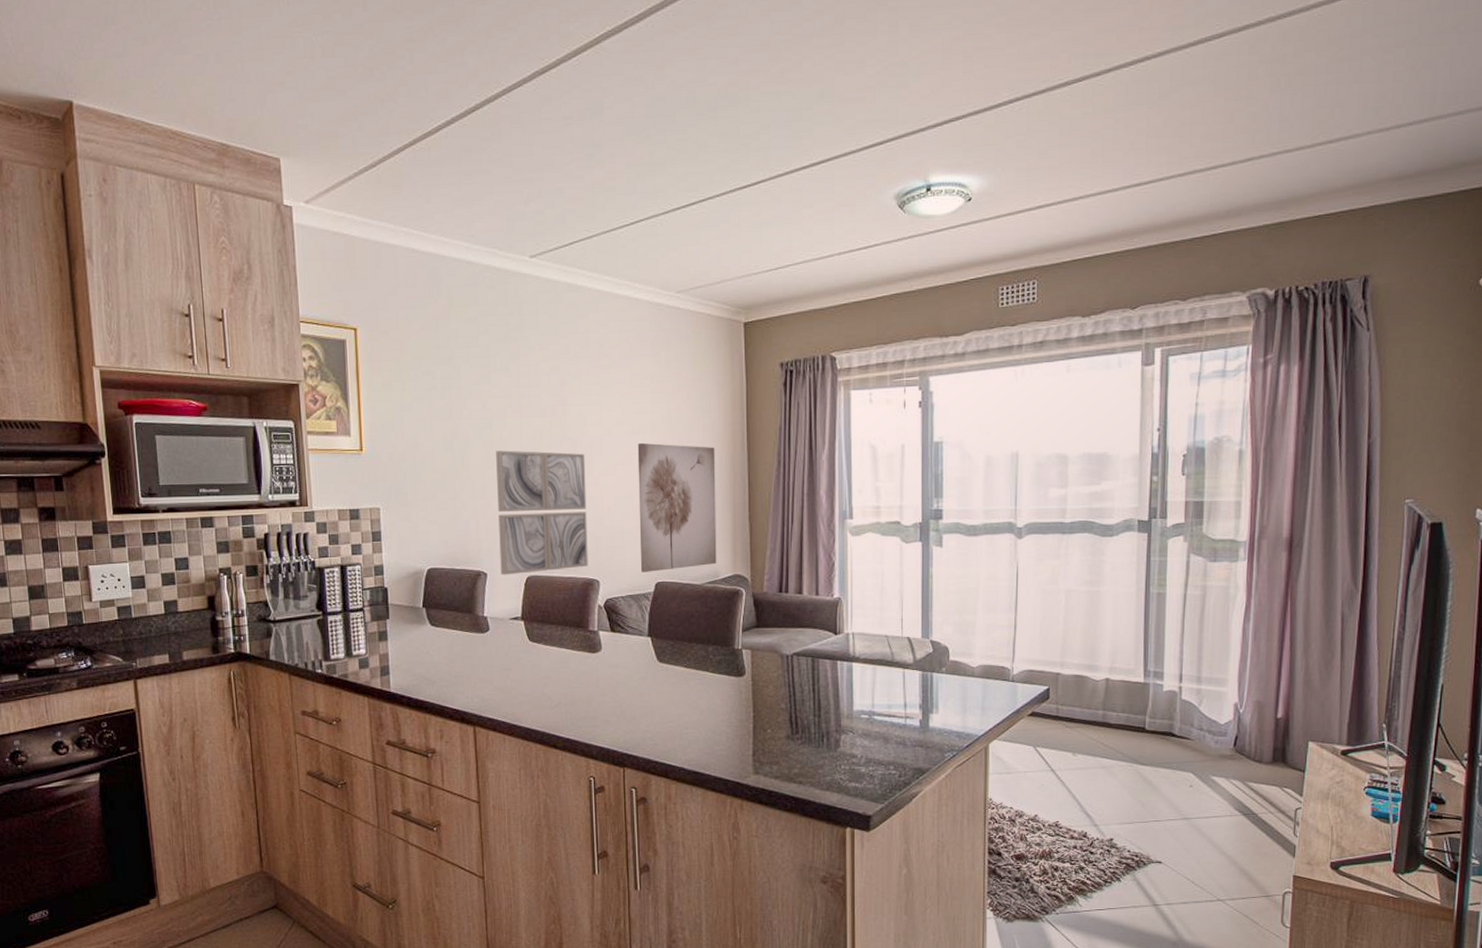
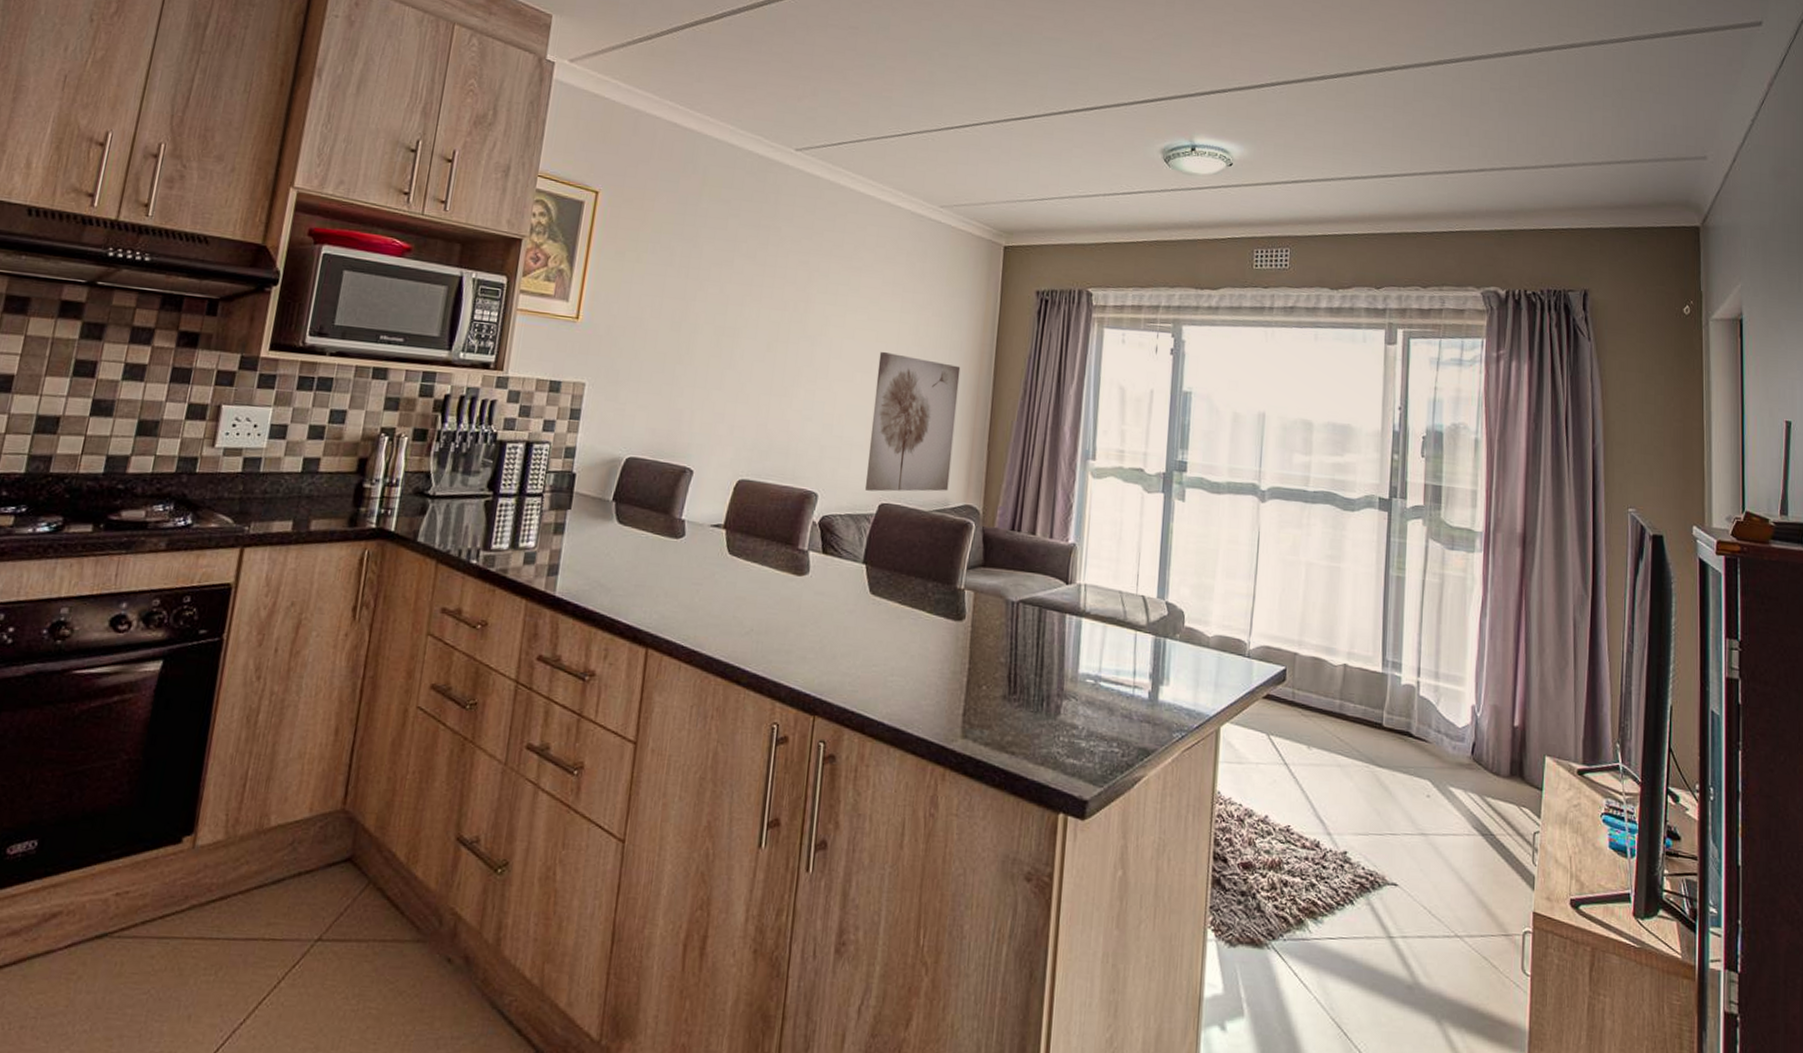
wall art: present [496,450,588,575] -> none [709,339,823,477]

